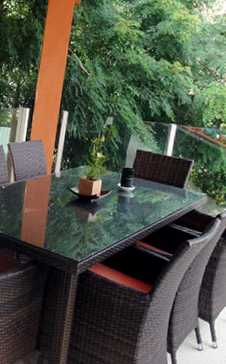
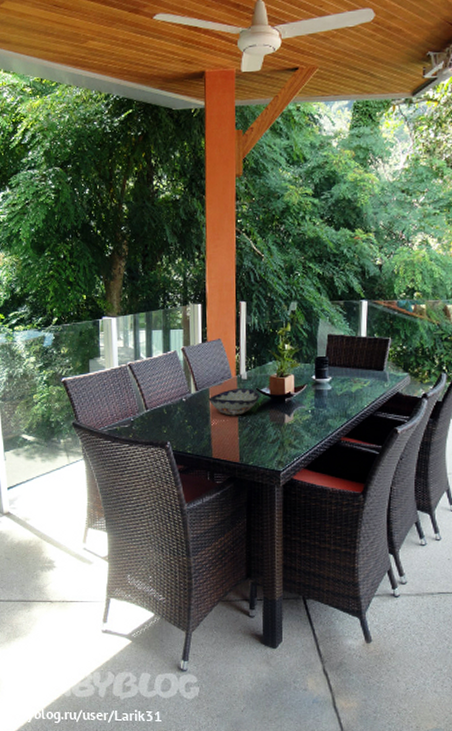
decorative bowl: none [24,184,70,208] -> present [208,387,260,416]

